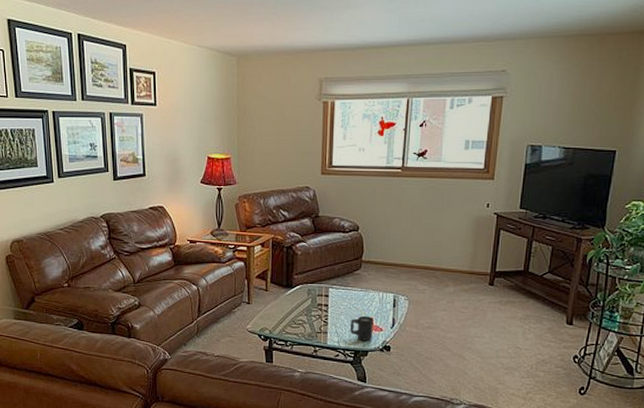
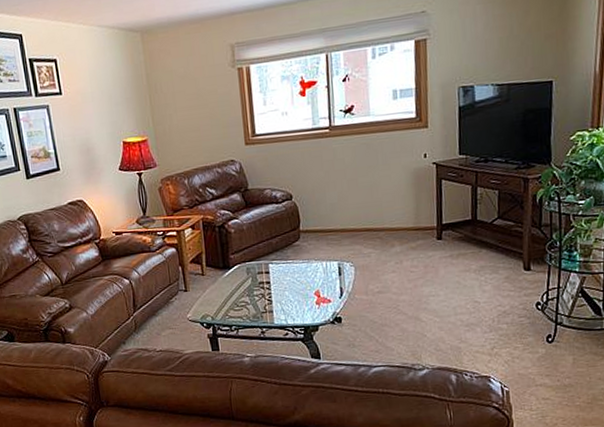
mug: present [350,316,374,341] -> none [296,288,322,315]

